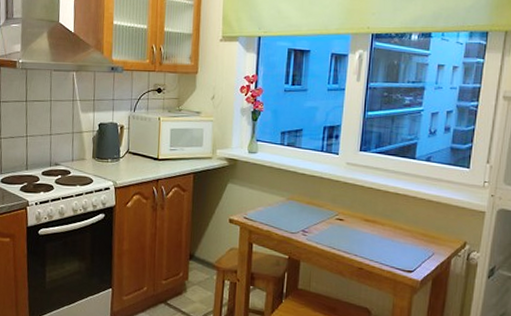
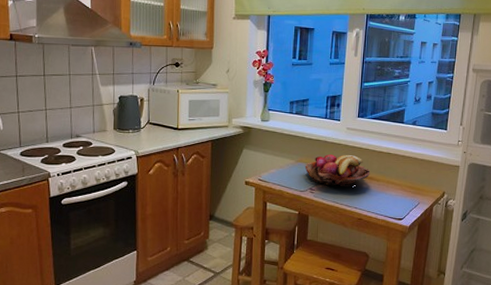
fruit basket: none [296,192,374,231] -> present [304,154,371,187]

